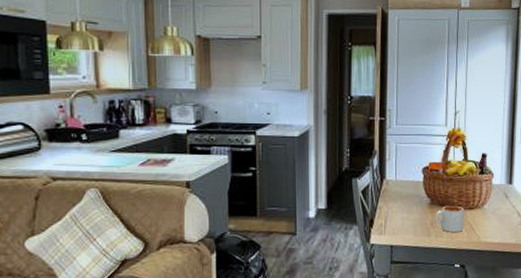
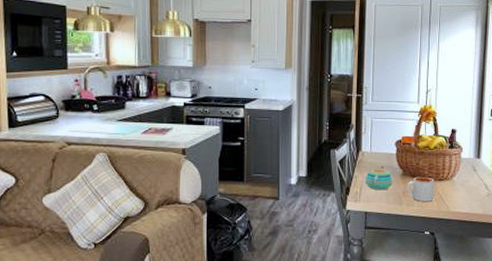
teapot: none [390,195,420,221] -> present [365,166,393,190]

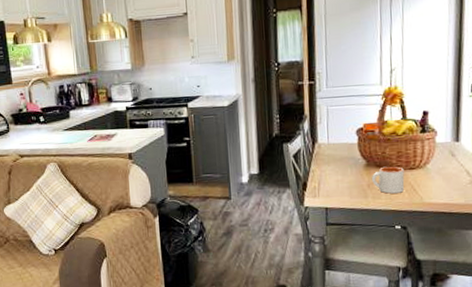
teapot: present [365,166,393,190] -> none [323,158,355,184]

